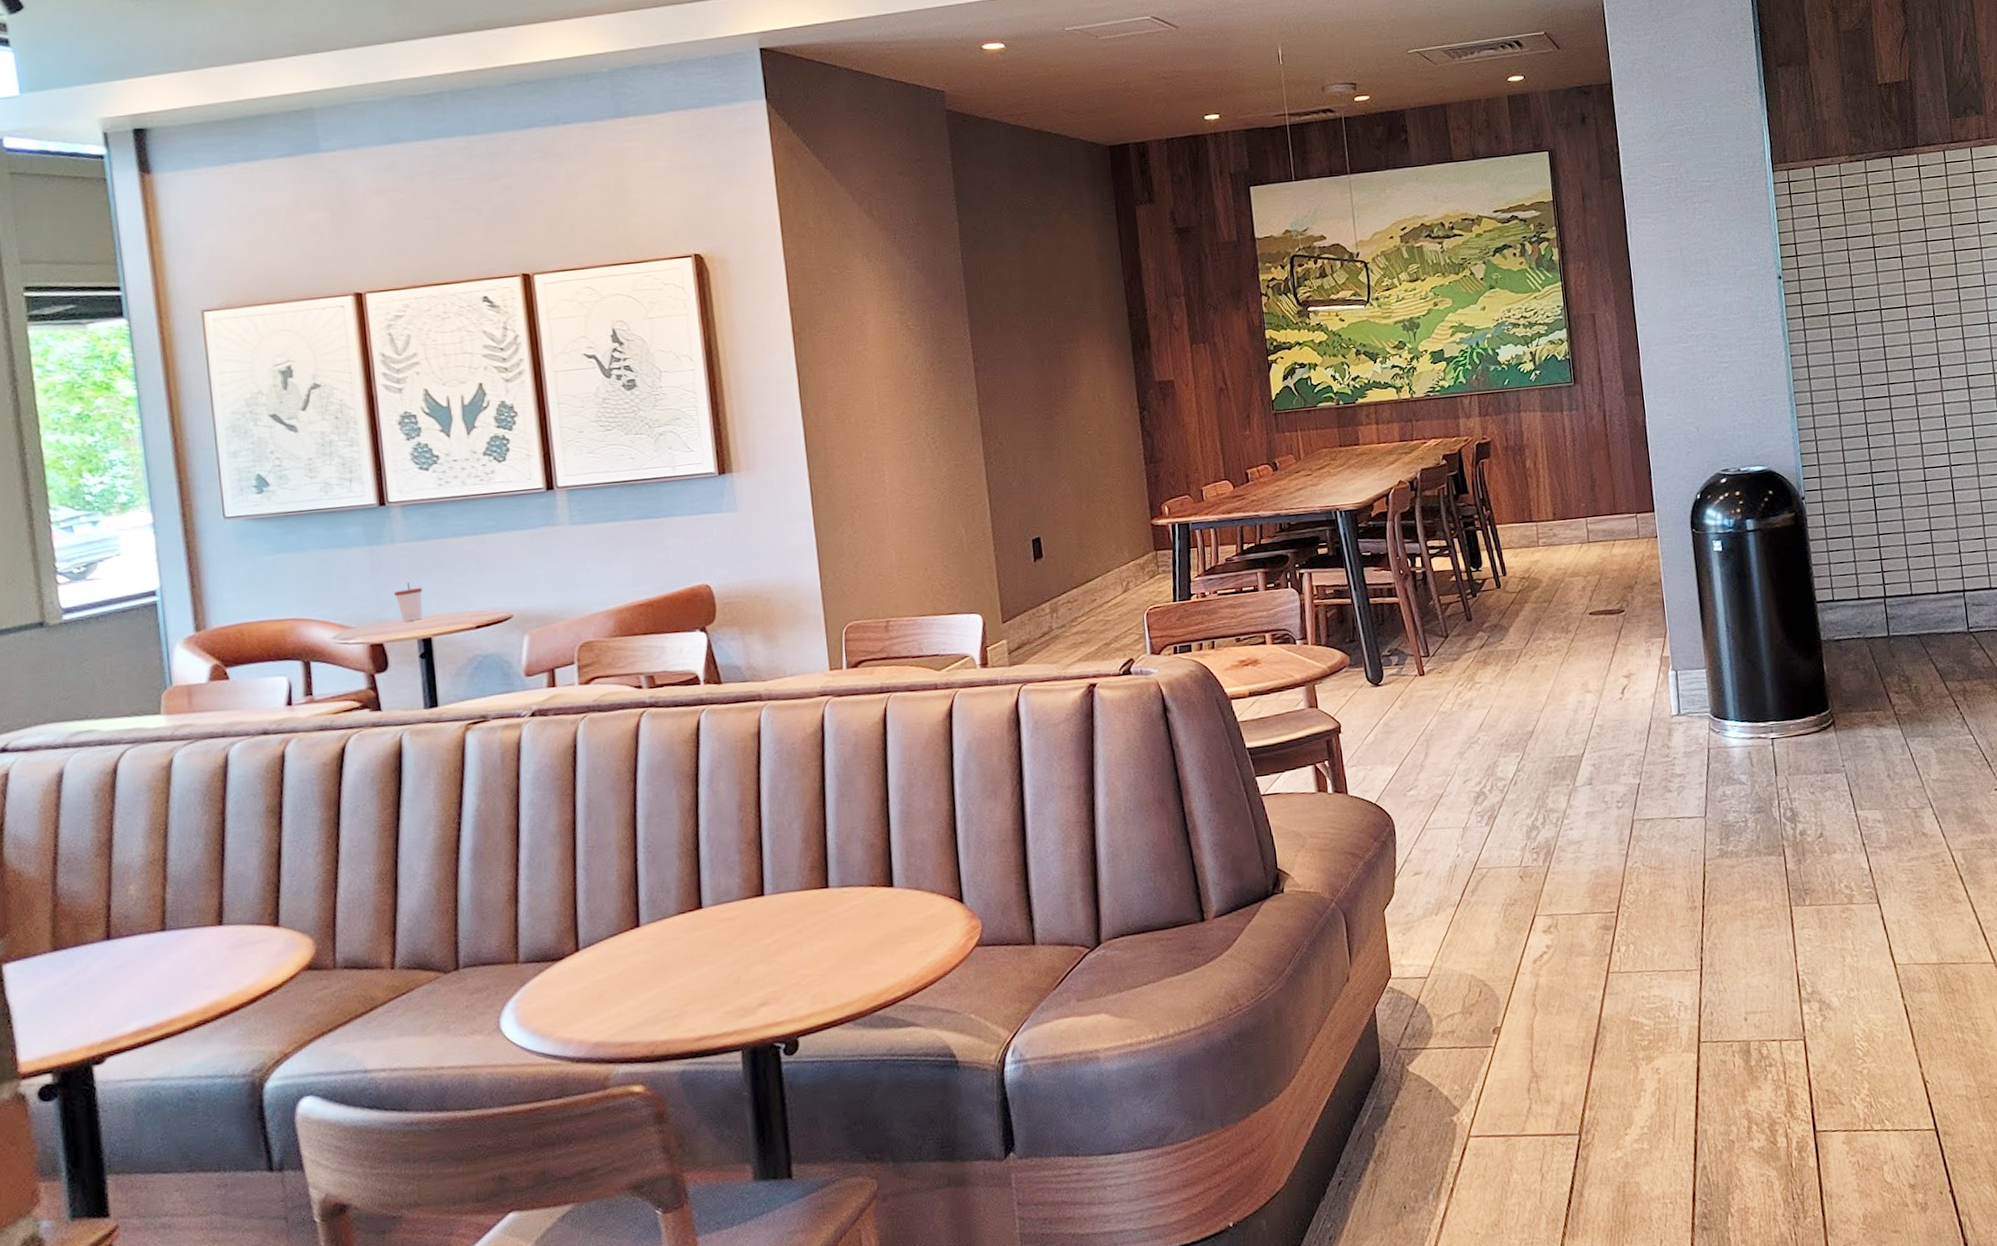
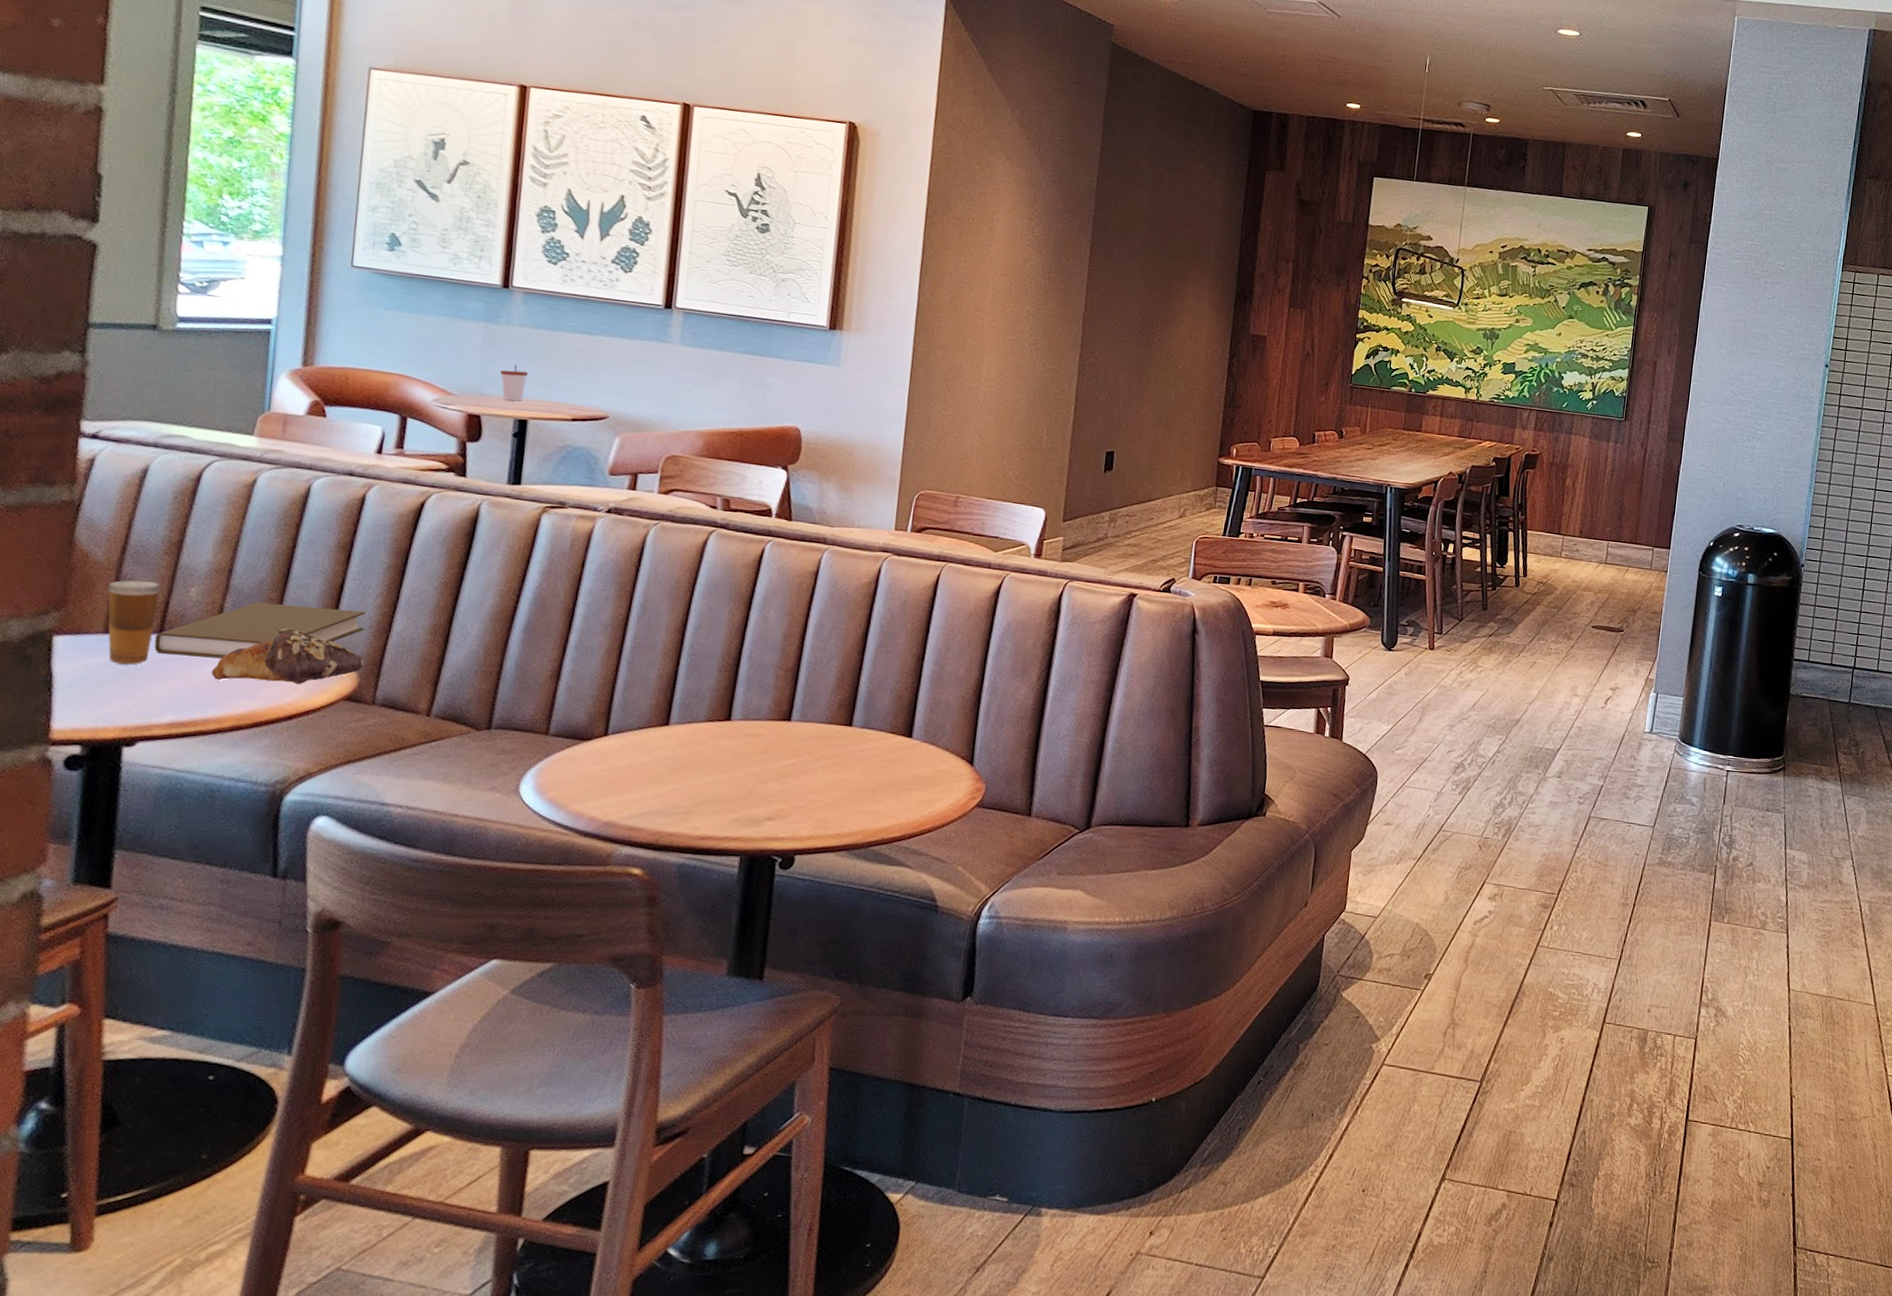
beverage cup: none [46,888,101,981] -> present [107,580,160,665]
book: none [104,873,311,961] -> present [154,602,365,659]
pastry: none [166,906,318,977] -> present [211,628,365,685]

